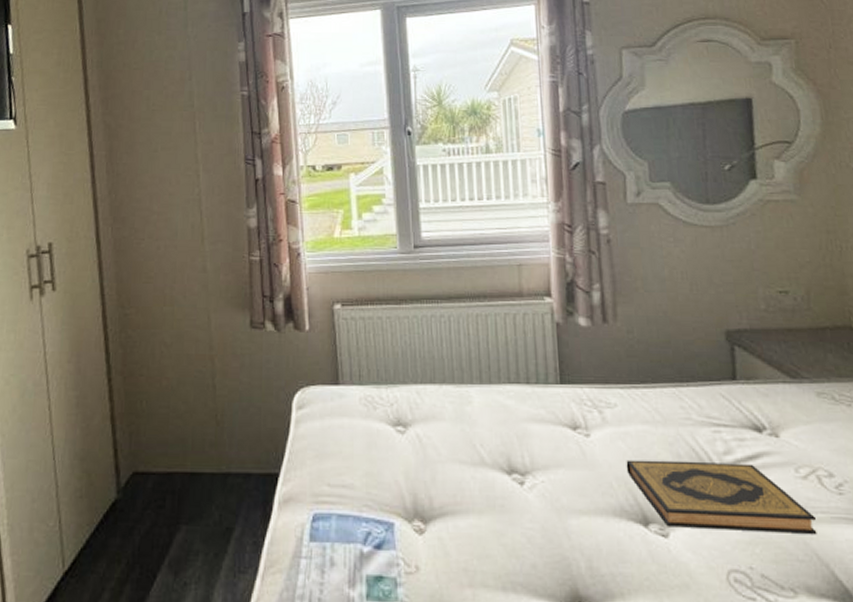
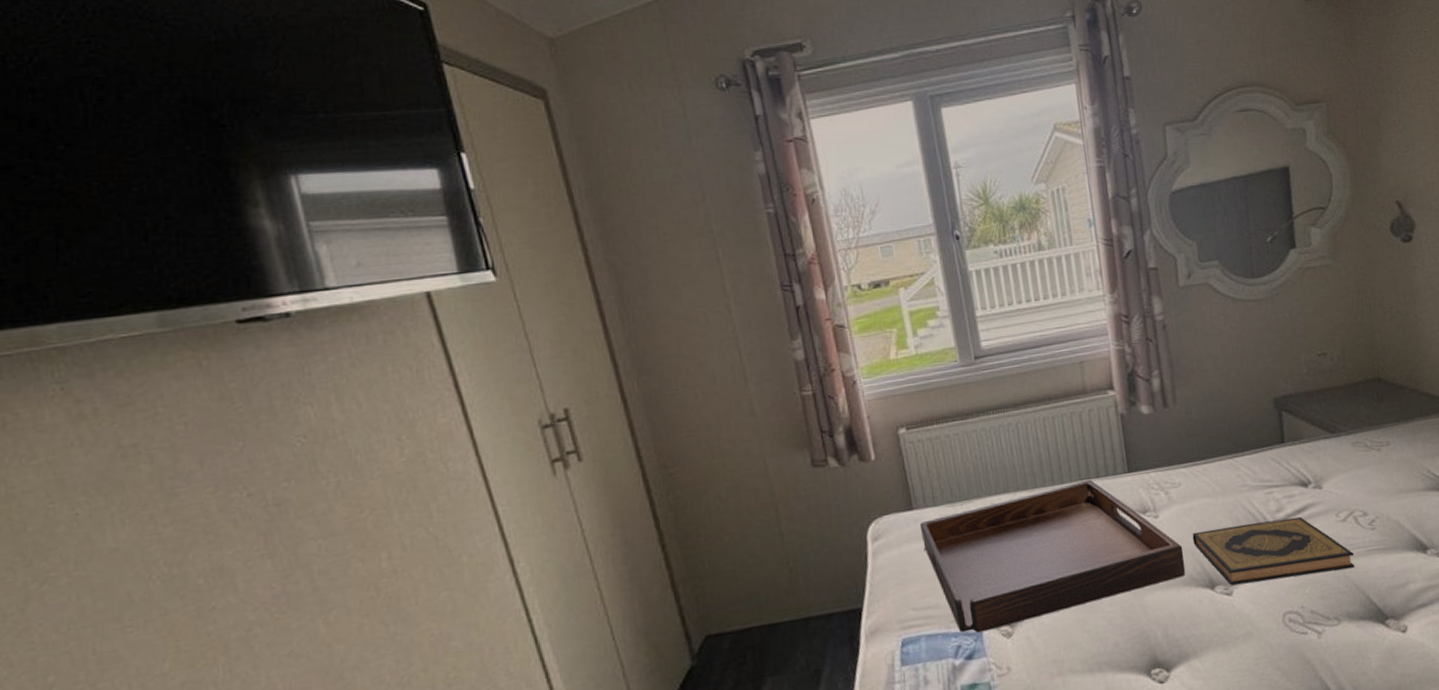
serving tray: none [343,384,617,523] -> present [919,479,1186,633]

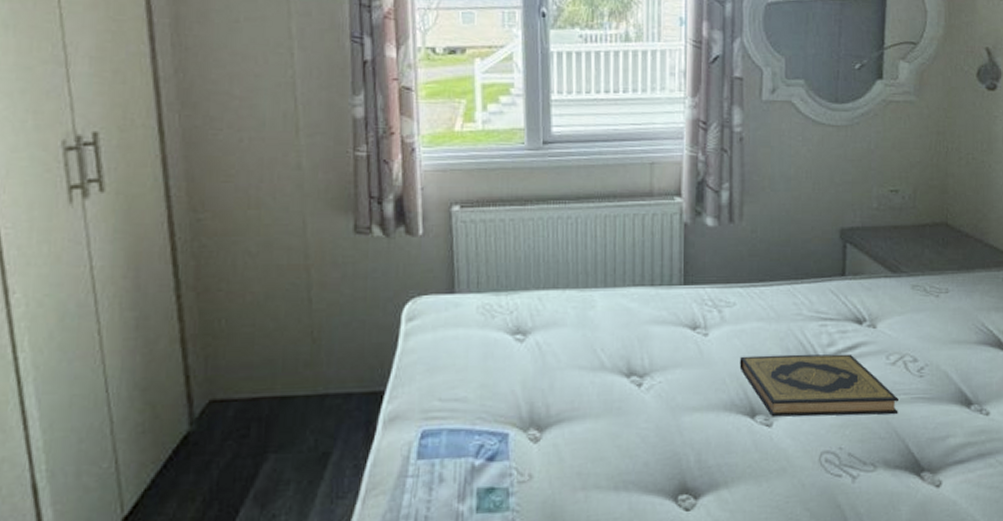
serving tray: present [919,479,1186,633] -> none [459,286,729,434]

